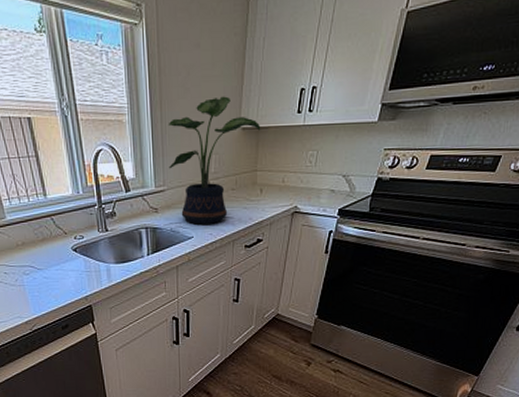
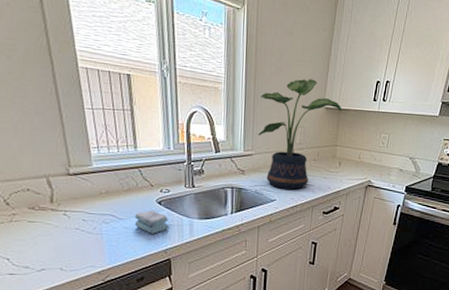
sponge: none [52,257,87,282] -> present [134,209,169,234]

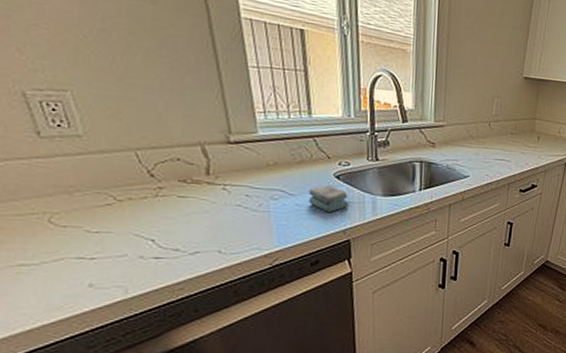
potted plant: present [258,79,342,190] -> none [450,45,542,165]

